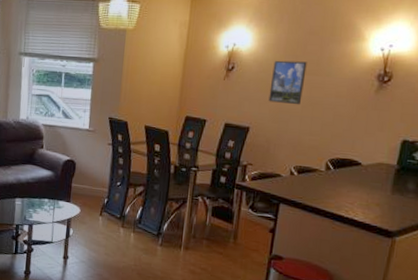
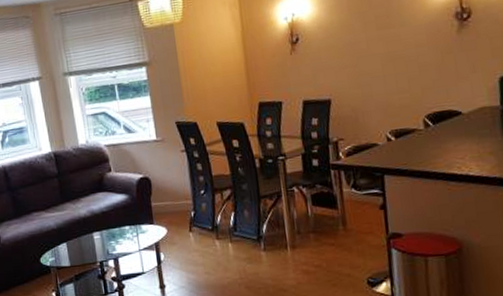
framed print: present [268,60,307,105] -> none [340,16,381,68]

